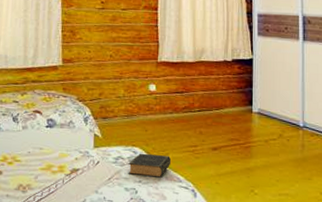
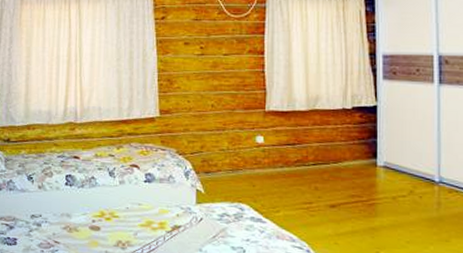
book: present [128,153,172,178] -> none [234,210,283,236]

